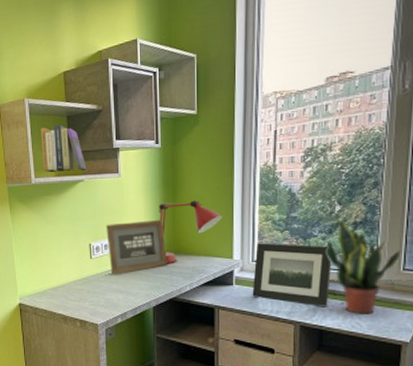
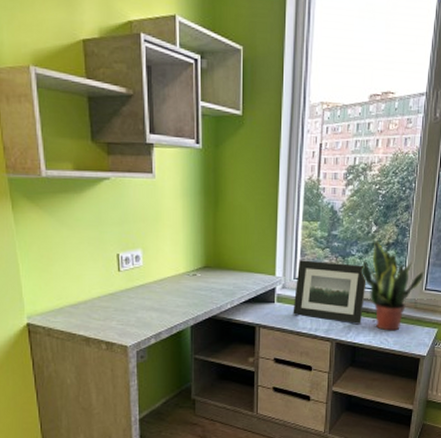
books: present [40,124,87,173] -> none [53,105,114,167]
picture frame: present [106,220,167,274] -> none [138,230,207,290]
desk lamp: present [158,200,223,264] -> none [198,211,267,280]

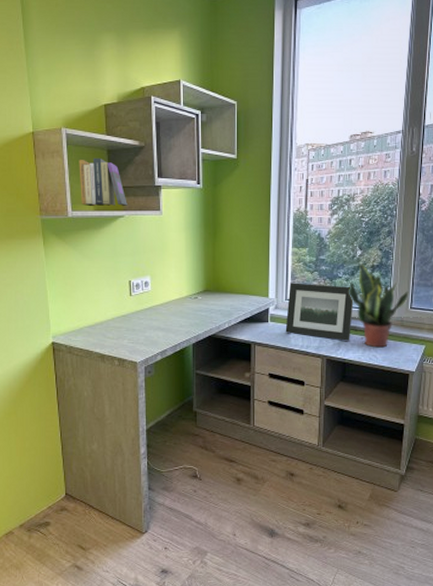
books: none [53,105,114,167] -> present [79,157,127,207]

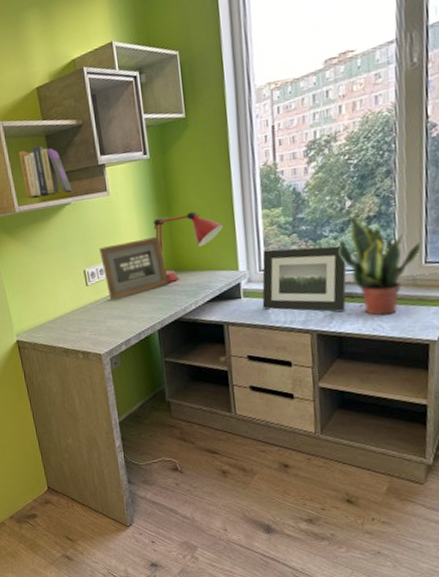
picture frame: none [147,259,207,312] -> present [99,237,169,300]
desk lamp: none [199,241,260,302] -> present [153,211,224,284]

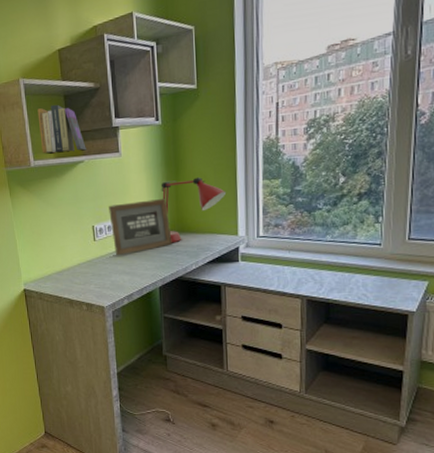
picture frame: present [262,246,347,311] -> none [258,217,337,279]
potted plant: present [338,215,422,316] -> none [331,190,406,286]

